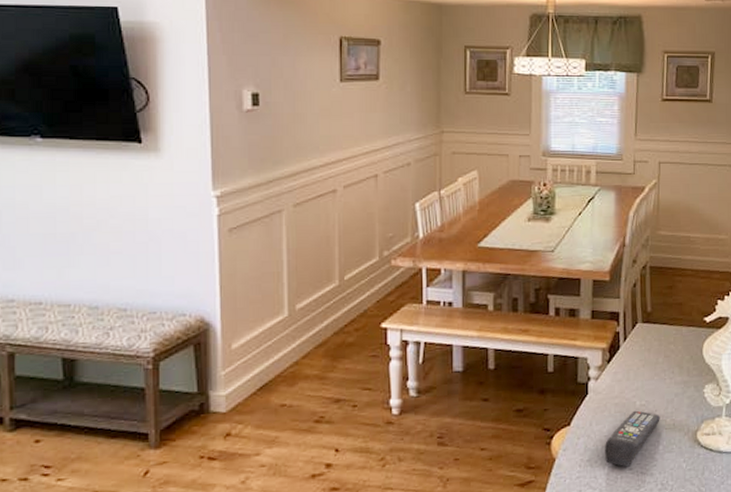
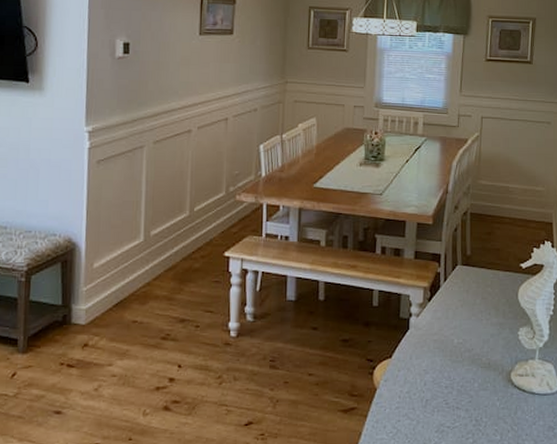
remote control: present [605,410,660,467] -> none [423,348,476,401]

